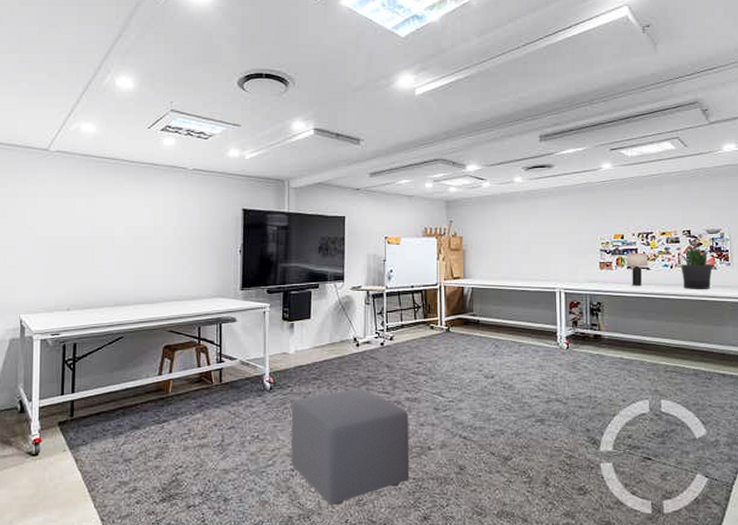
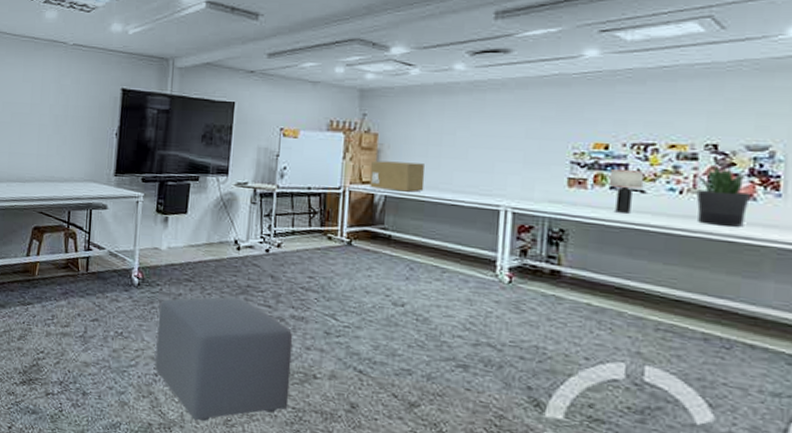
box: none [460,259,501,283] -> present [370,160,425,192]

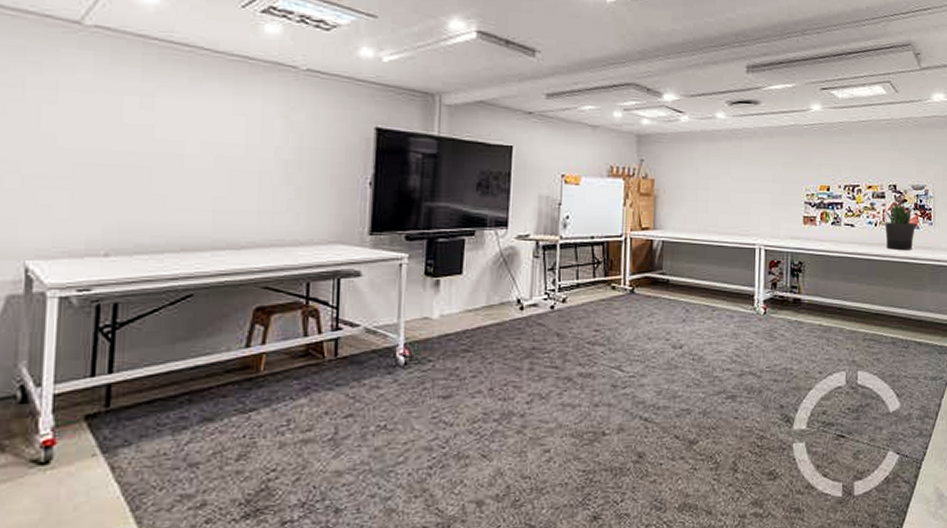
ottoman: present [155,296,293,421] -> none [429,362,581,510]
box: present [370,160,425,192] -> none [649,206,696,236]
table lamp: present [608,169,645,213] -> none [830,208,853,244]

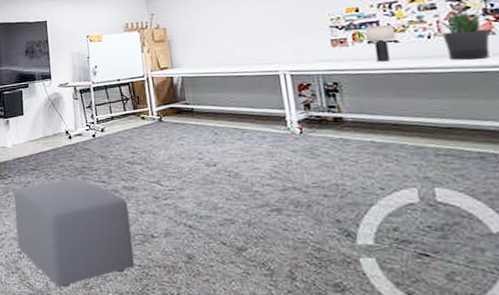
ottoman: none [429,362,581,510] -> present [14,178,135,288]
table lamp: none [830,208,853,244] -> present [365,25,397,62]

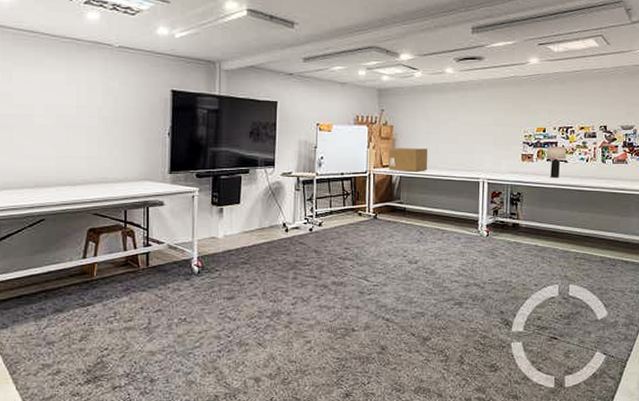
ottoman: present [14,178,135,288] -> none [218,273,335,385]
box: none [165,46,213,72] -> present [389,148,428,172]
planter: present [440,8,490,60] -> none [595,139,624,182]

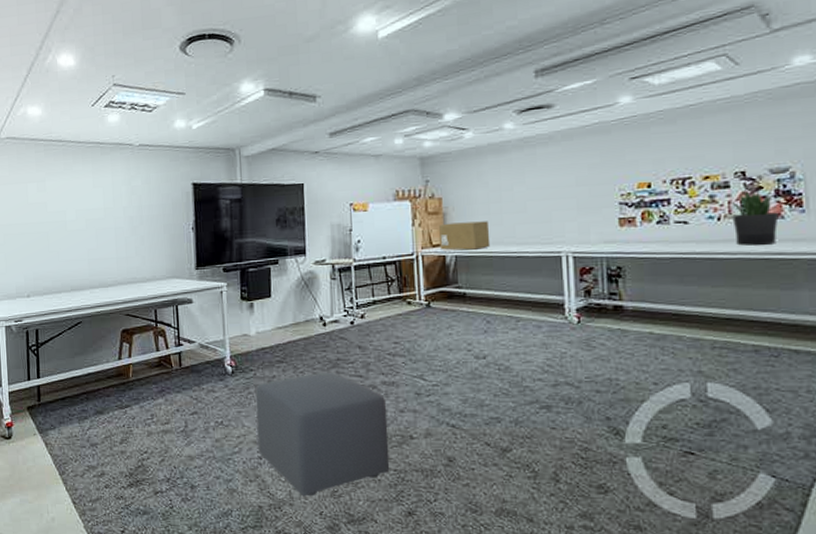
ottoman: none [218,273,335,385] -> present [255,372,390,497]
table lamp: present [546,146,567,178] -> none [654,204,686,245]
planter: none [595,139,624,182] -> present [731,188,779,246]

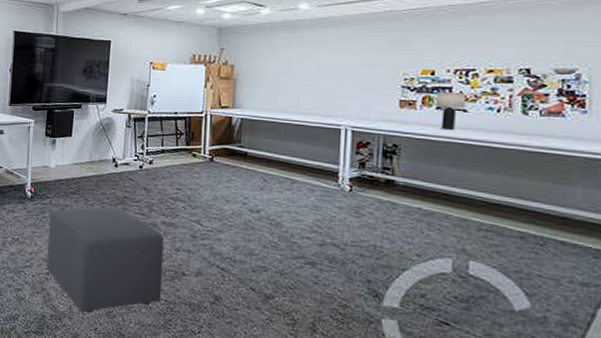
box: present [439,221,491,251] -> none [228,88,276,115]
table lamp: none [654,204,686,245] -> present [435,92,467,130]
planter: present [731,188,779,246] -> none [512,85,560,140]

